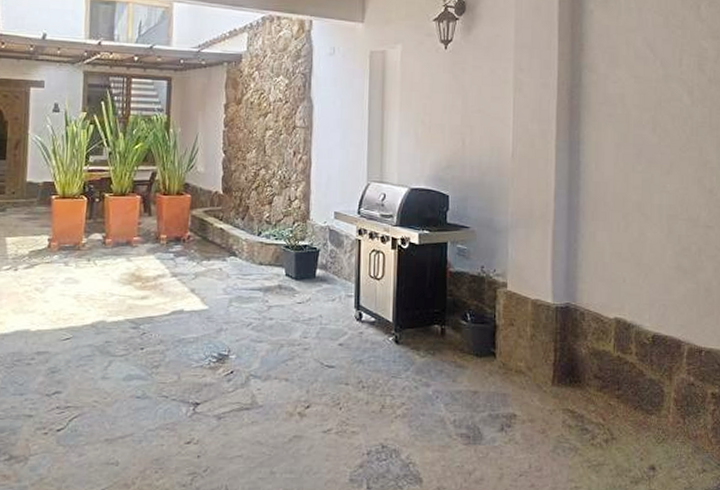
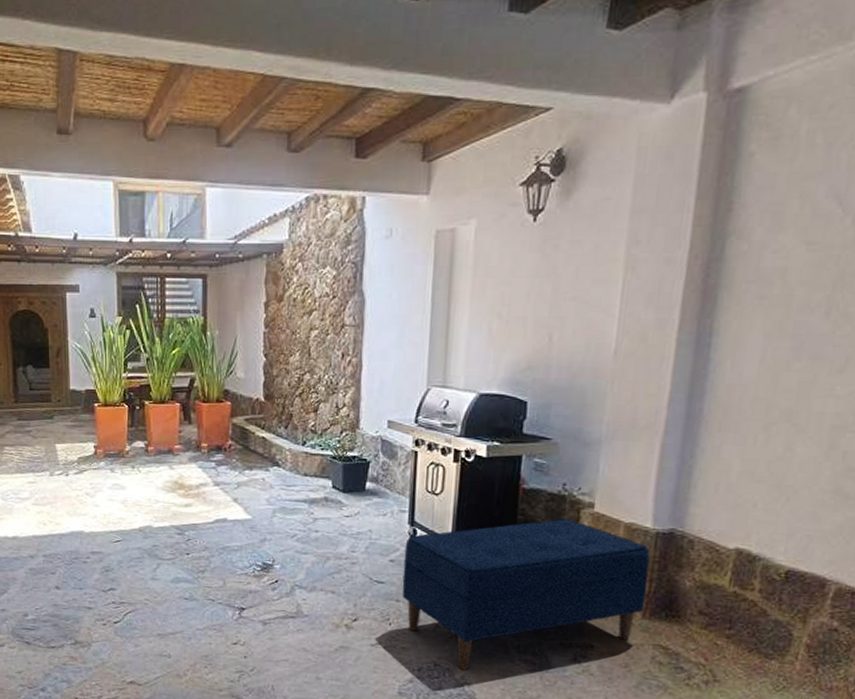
bench: none [350,298,554,449] -> present [402,518,650,670]

